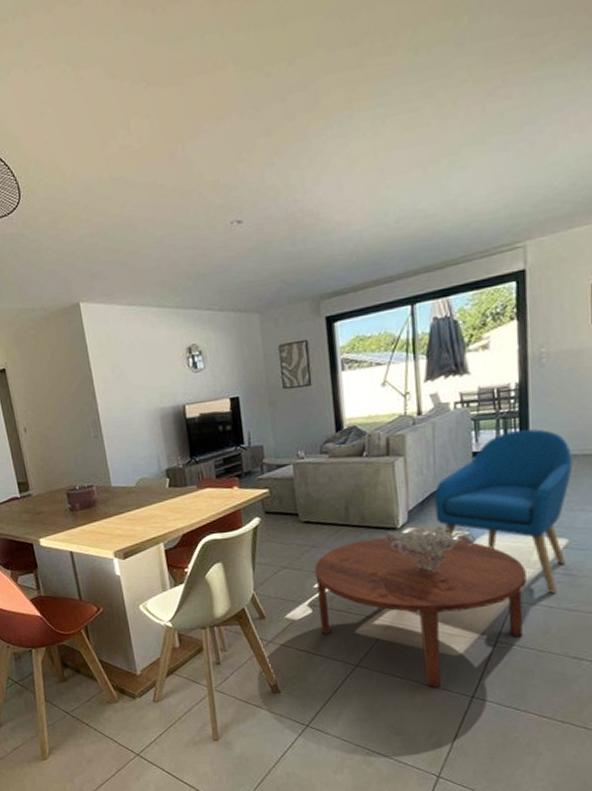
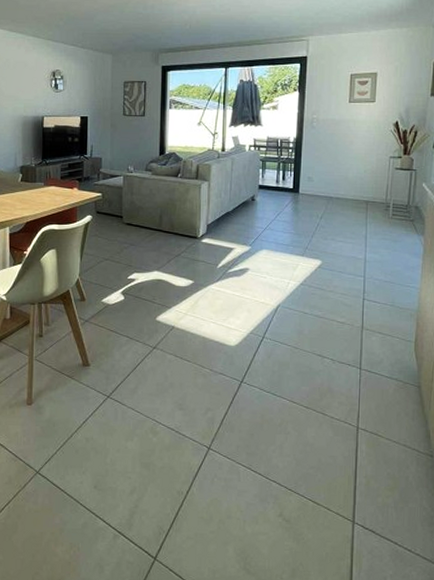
coffee table: present [314,536,526,687] -> none [130,243,290,371]
decorative bowl: present [385,524,477,573] -> none [188,238,256,276]
armchair: present [434,429,573,593] -> none [227,172,329,302]

